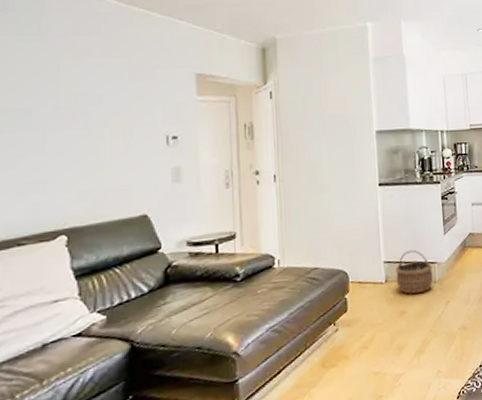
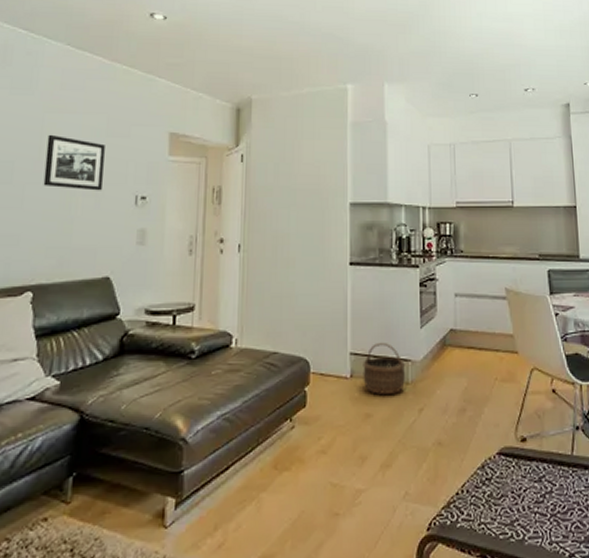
picture frame: none [65,80,130,134] -> present [43,134,105,191]

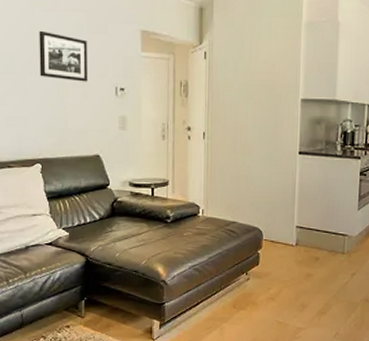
wicker basket: present [363,342,406,394] -> none [306,219,343,260]

